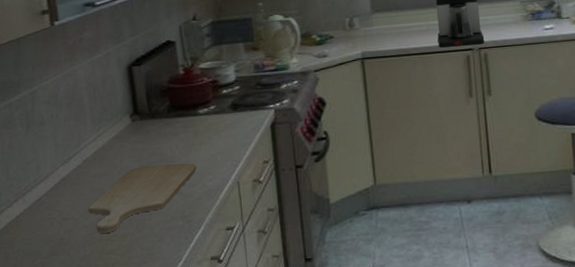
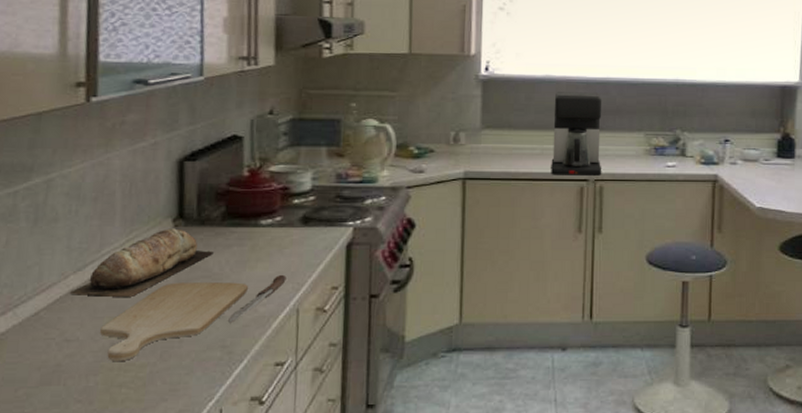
bread loaf: none [61,122,166,183] -> present [69,228,215,297]
knife: none [185,153,226,197] -> present [228,274,286,323]

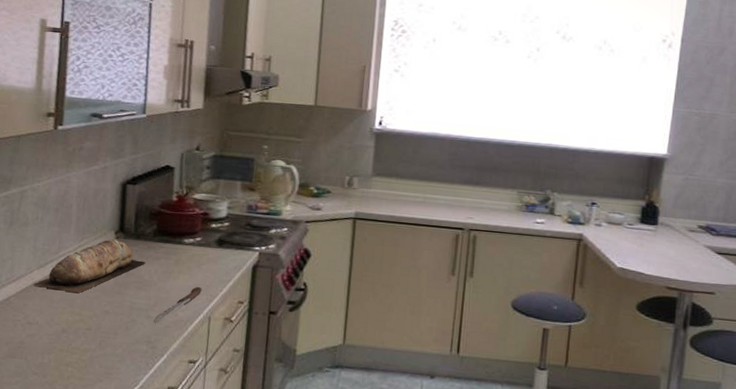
chopping board: present [100,282,248,362] -> none [54,284,171,346]
coffee maker: present [551,92,602,177] -> none [430,148,481,227]

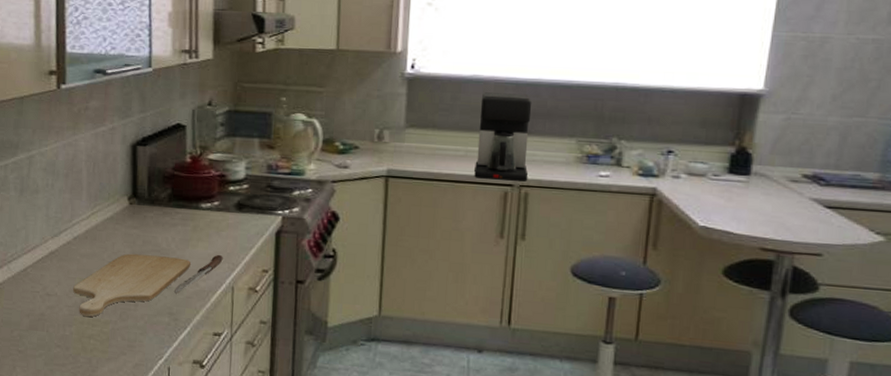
bread loaf: present [33,239,147,293] -> none [48,205,163,263]
chopping board: none [54,284,171,346] -> present [73,253,191,318]
coffee maker: none [430,148,481,227] -> present [474,92,532,183]

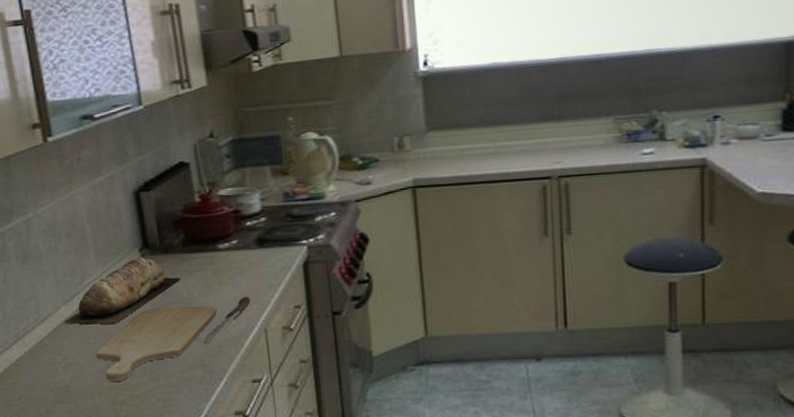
bread loaf: none [48,205,163,263] -> present [63,258,182,325]
coffee maker: present [474,92,532,183] -> none [504,76,567,176]

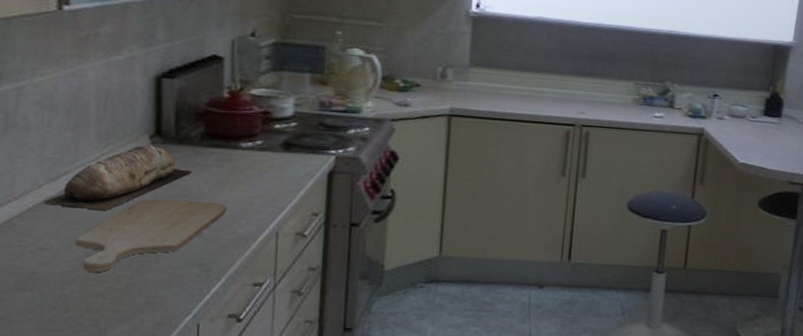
knife: present [204,296,251,344] -> none [207,197,266,242]

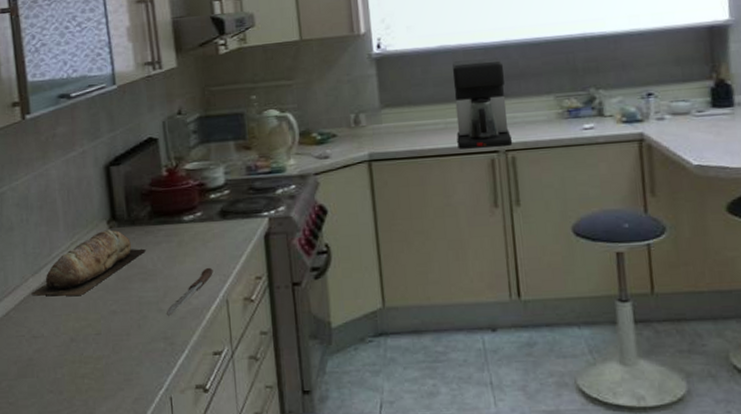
chopping board: present [75,199,227,273] -> none [60,277,180,356]
knife: none [207,197,266,242] -> present [167,267,213,316]
coffee maker: none [537,34,594,123] -> present [452,58,513,150]

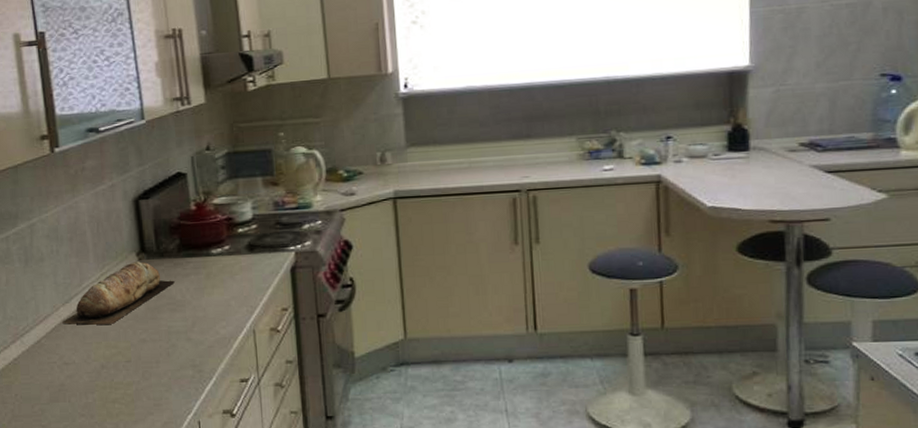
knife: present [167,267,213,316] -> none [195,298,241,345]
coffee maker: present [452,58,513,150] -> none [477,99,535,189]

